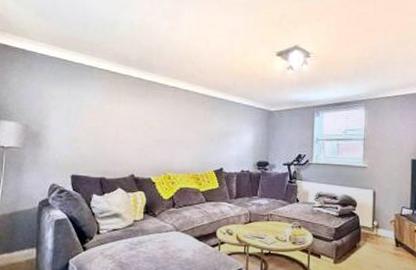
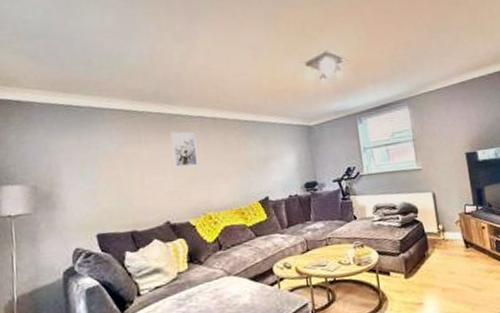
wall art: none [146,97,168,130] -> present [170,132,198,168]

